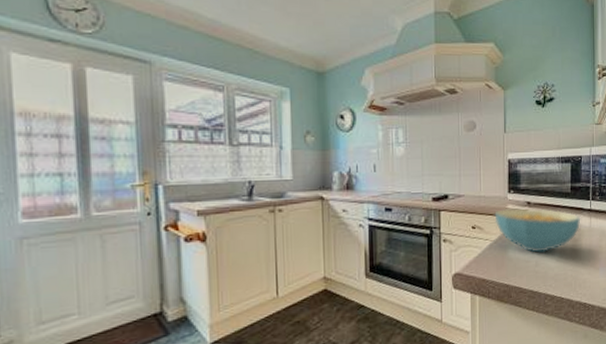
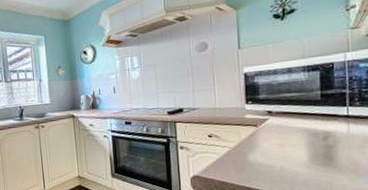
cereal bowl: present [494,208,581,253] -> none [231,117,336,159]

